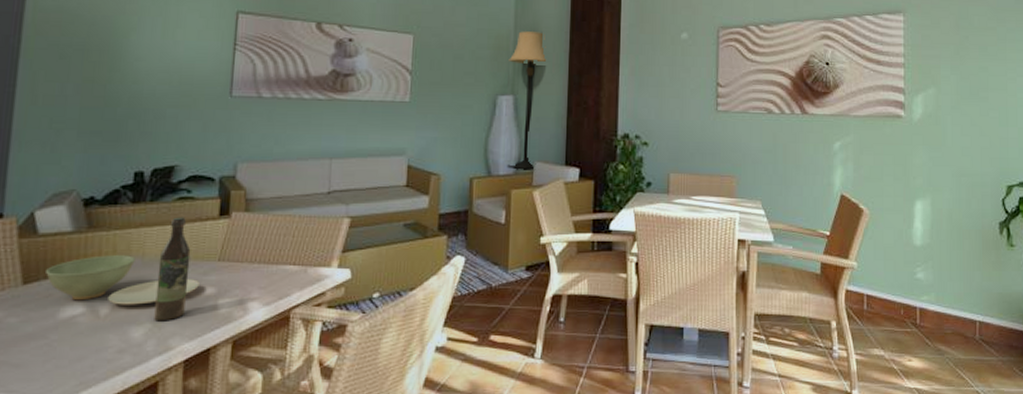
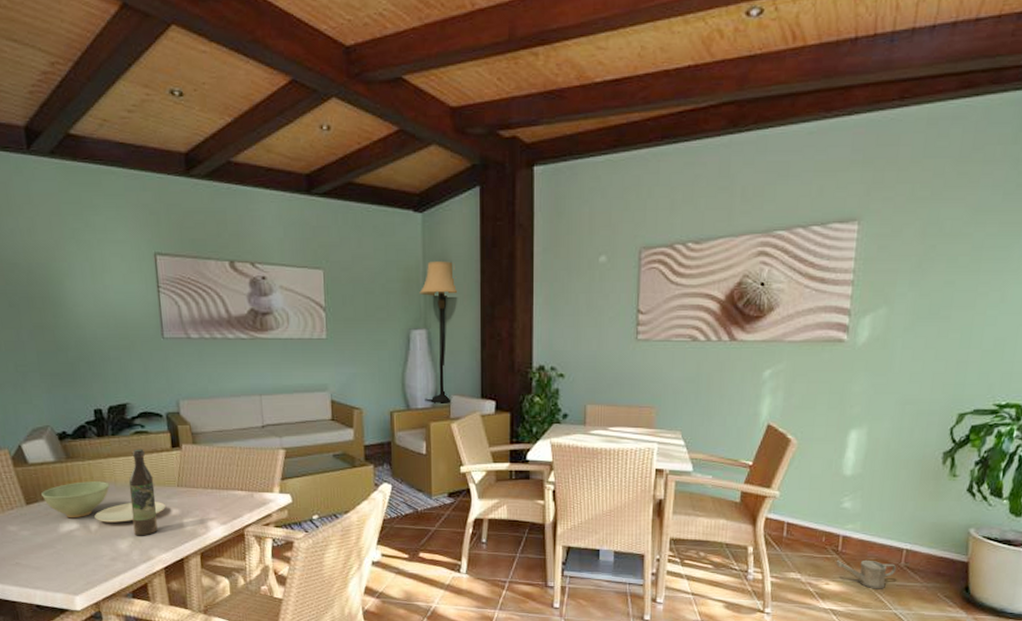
watering can: none [916,333,973,365] -> present [835,559,897,589]

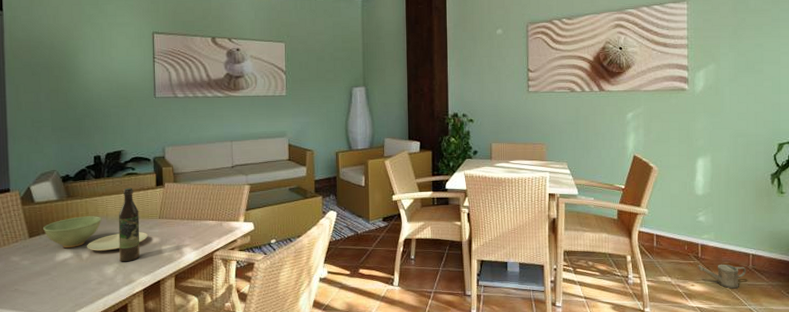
lamp: present [419,261,457,403] -> none [359,35,388,145]

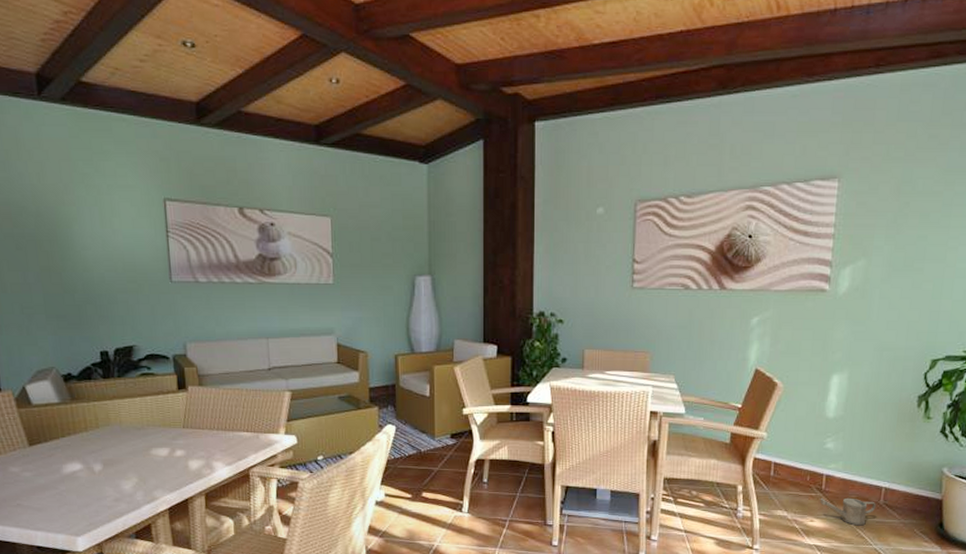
bowl: present [43,216,102,249] -> none [45,423,115,460]
plate: present [87,232,148,251] -> none [99,443,171,464]
wine bottle: present [118,187,140,262] -> none [133,390,162,477]

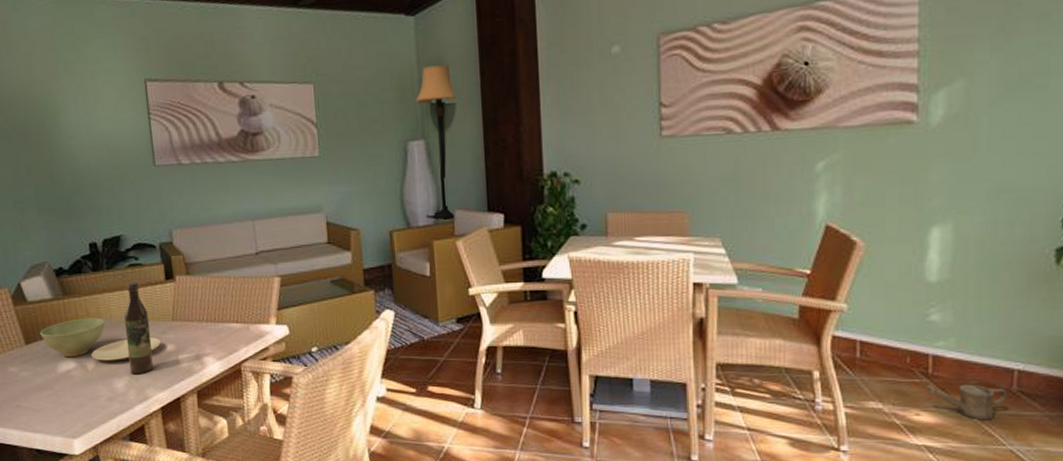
bowl: none [45,423,115,460] -> present [40,318,106,358]
plate: none [99,443,171,464] -> present [91,337,161,361]
wine bottle: none [133,390,162,477] -> present [123,282,154,375]
lamp: none [424,211,460,347] -> present [415,65,457,220]

